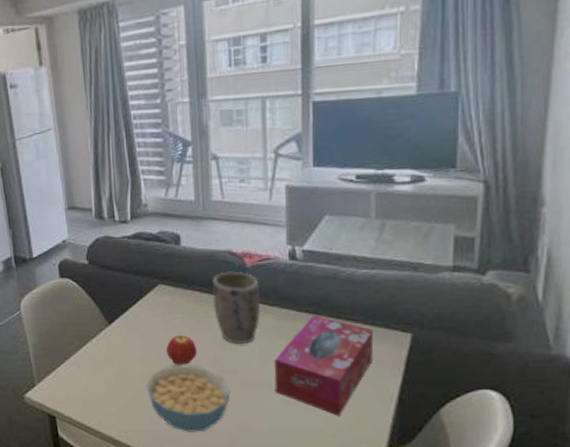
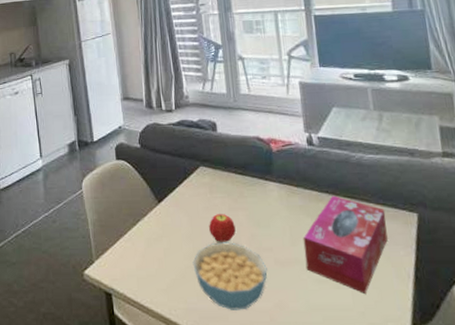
plant pot: present [211,271,261,345] -> none [244,155,289,223]

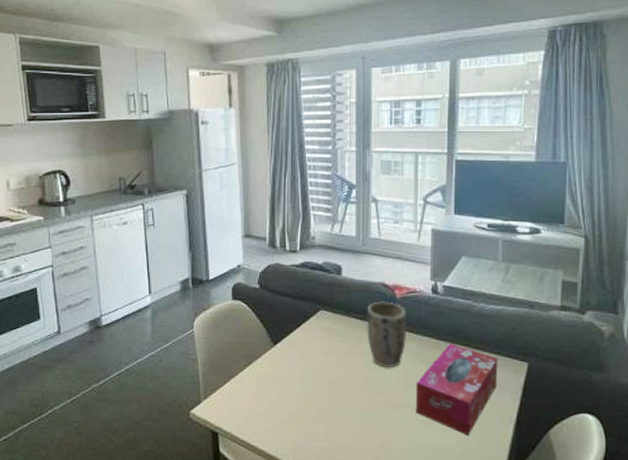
cereal bowl: present [192,242,268,310] -> none [304,385,378,450]
fruit: present [209,214,236,242] -> none [324,358,350,385]
plant pot: none [244,155,289,223] -> present [366,301,407,369]

